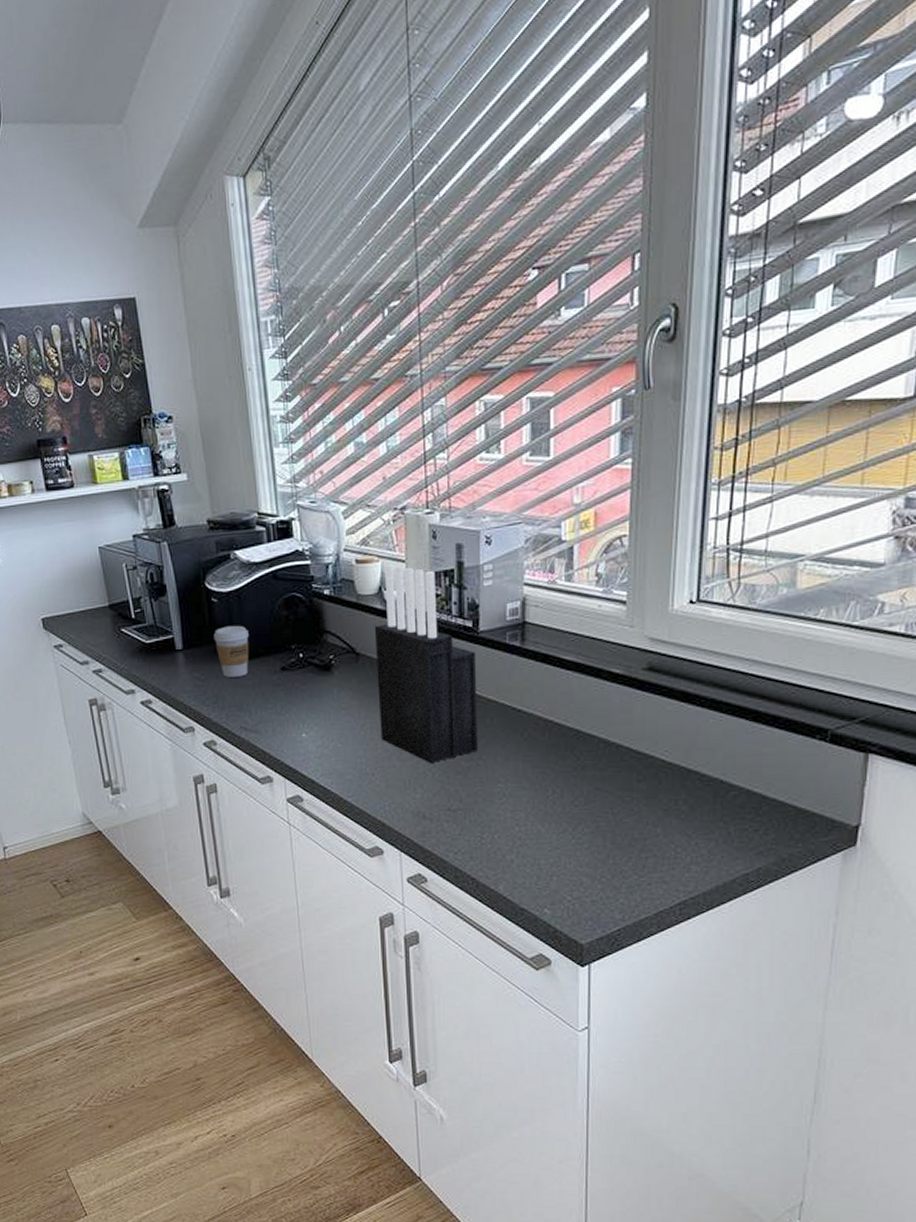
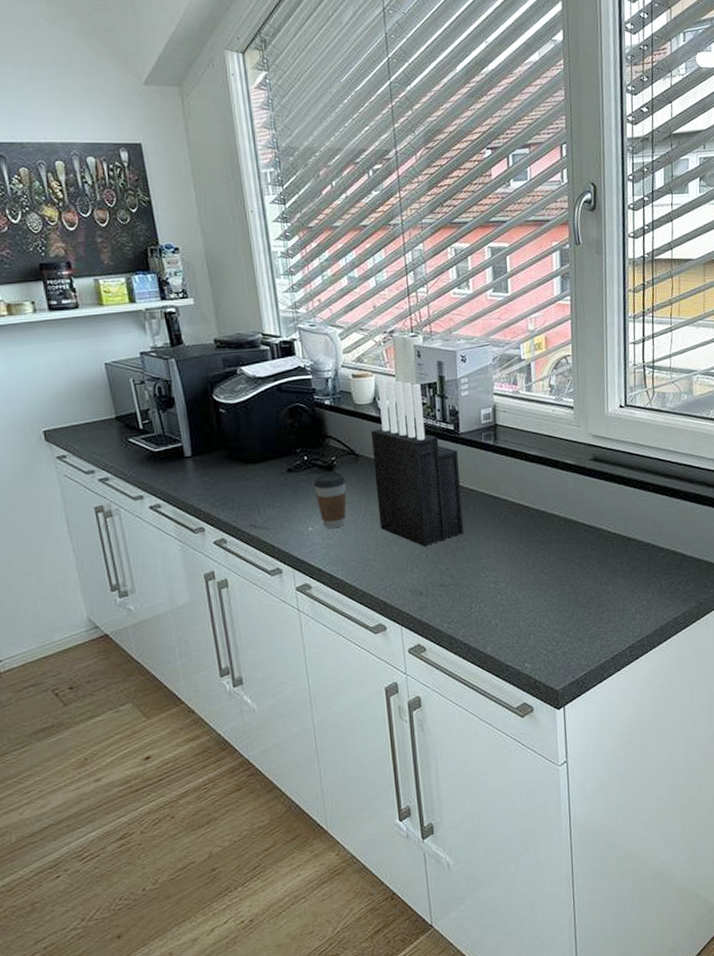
coffee cup: present [213,625,249,677] -> none [222,433,257,480]
coffee cup: none [309,673,345,737] -> present [314,472,347,529]

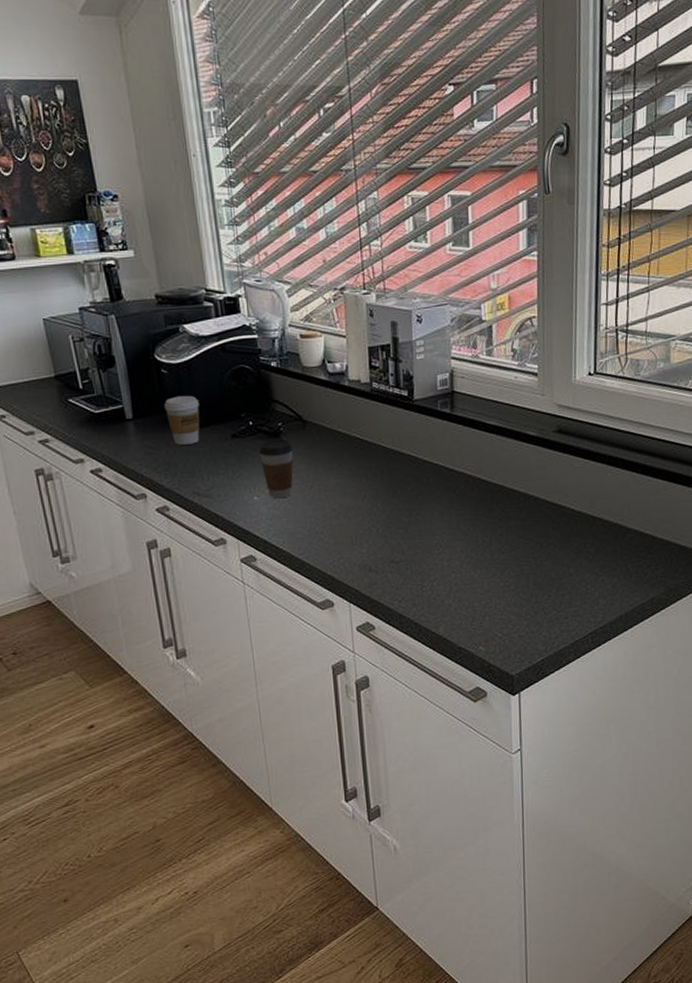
coffee cup: none [222,433,257,480] -> present [164,395,200,445]
knife block: present [370,378,464,547] -> none [319,338,417,521]

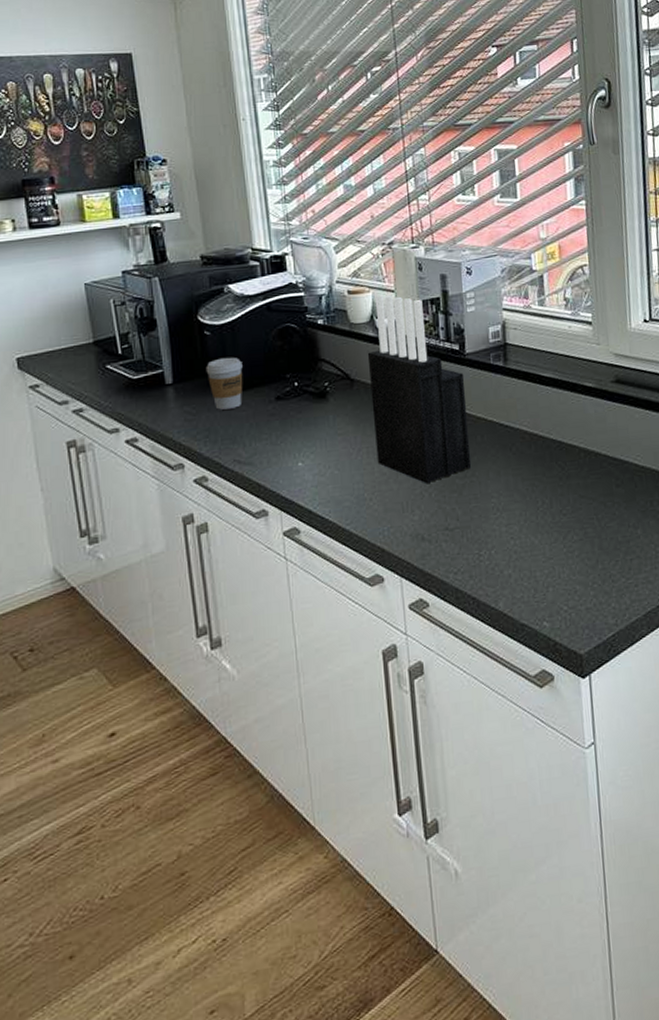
coffee cup: present [259,439,294,499] -> none [304,399,341,464]
knife block: none [319,338,417,521] -> present [367,293,472,484]

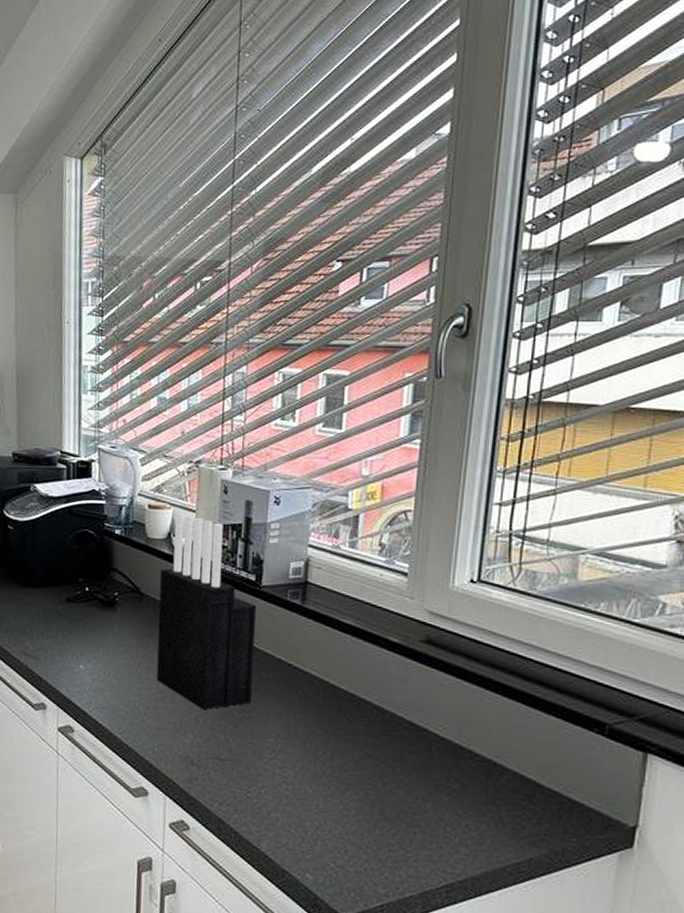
coffee cup: present [206,357,243,410] -> none [5,553,39,603]

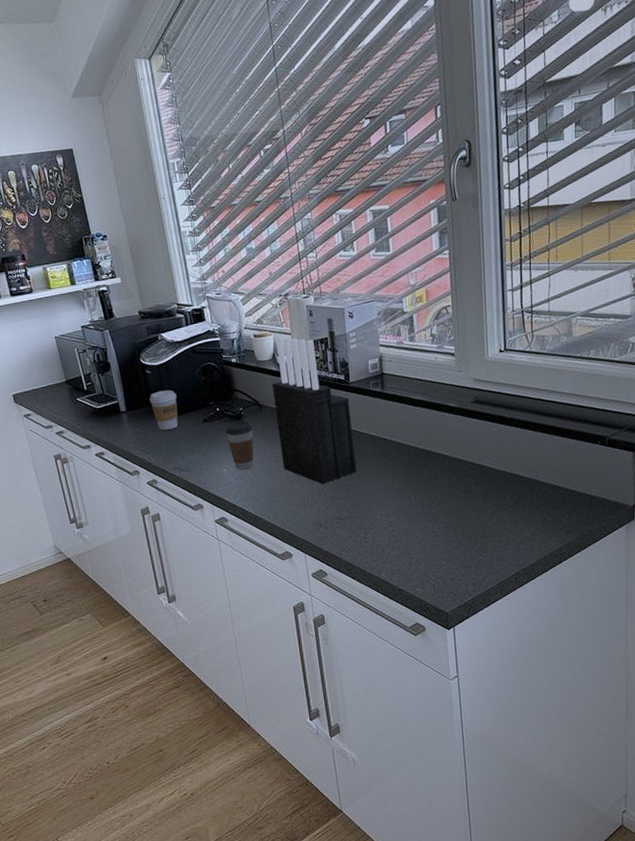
coffee cup: none [5,553,39,603] -> present [149,389,178,430]
coffee cup: none [91,609,127,671] -> present [225,421,254,470]

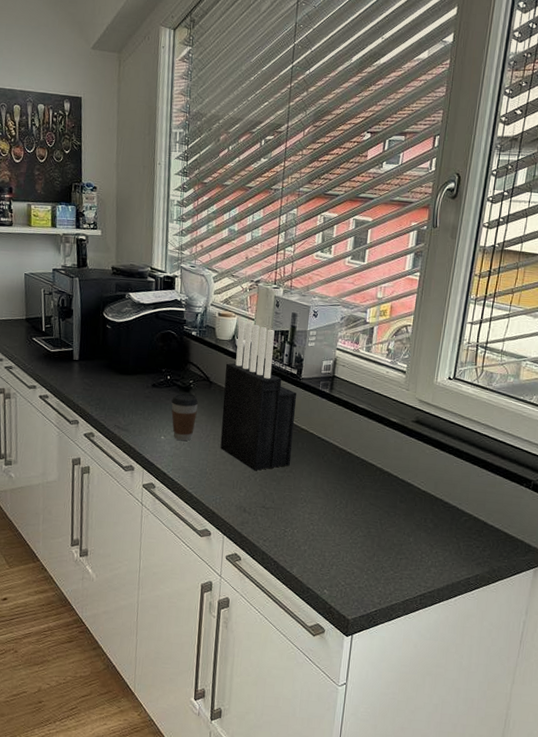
coffee cup: present [149,389,178,430] -> none [104,347,131,387]

